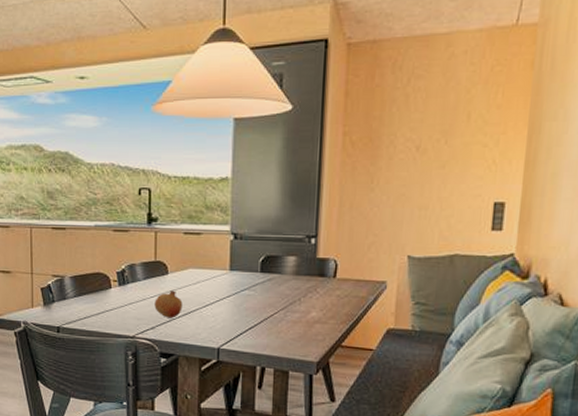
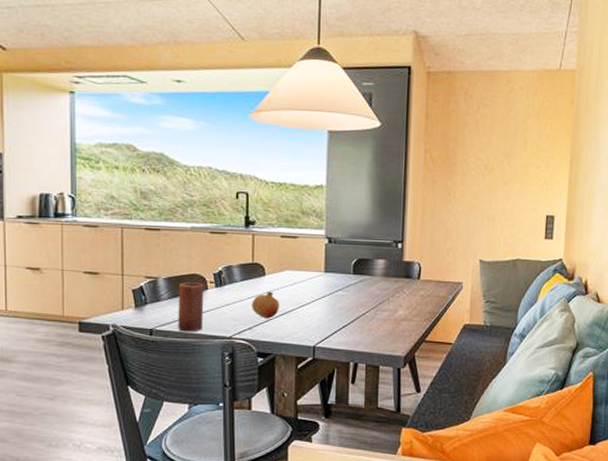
candle: none [83,281,108,331] -> present [178,282,204,332]

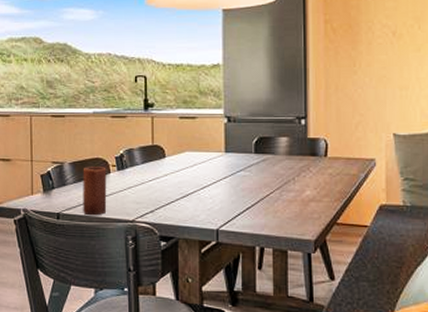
fruit: present [252,291,280,319] -> none [153,174,181,201]

